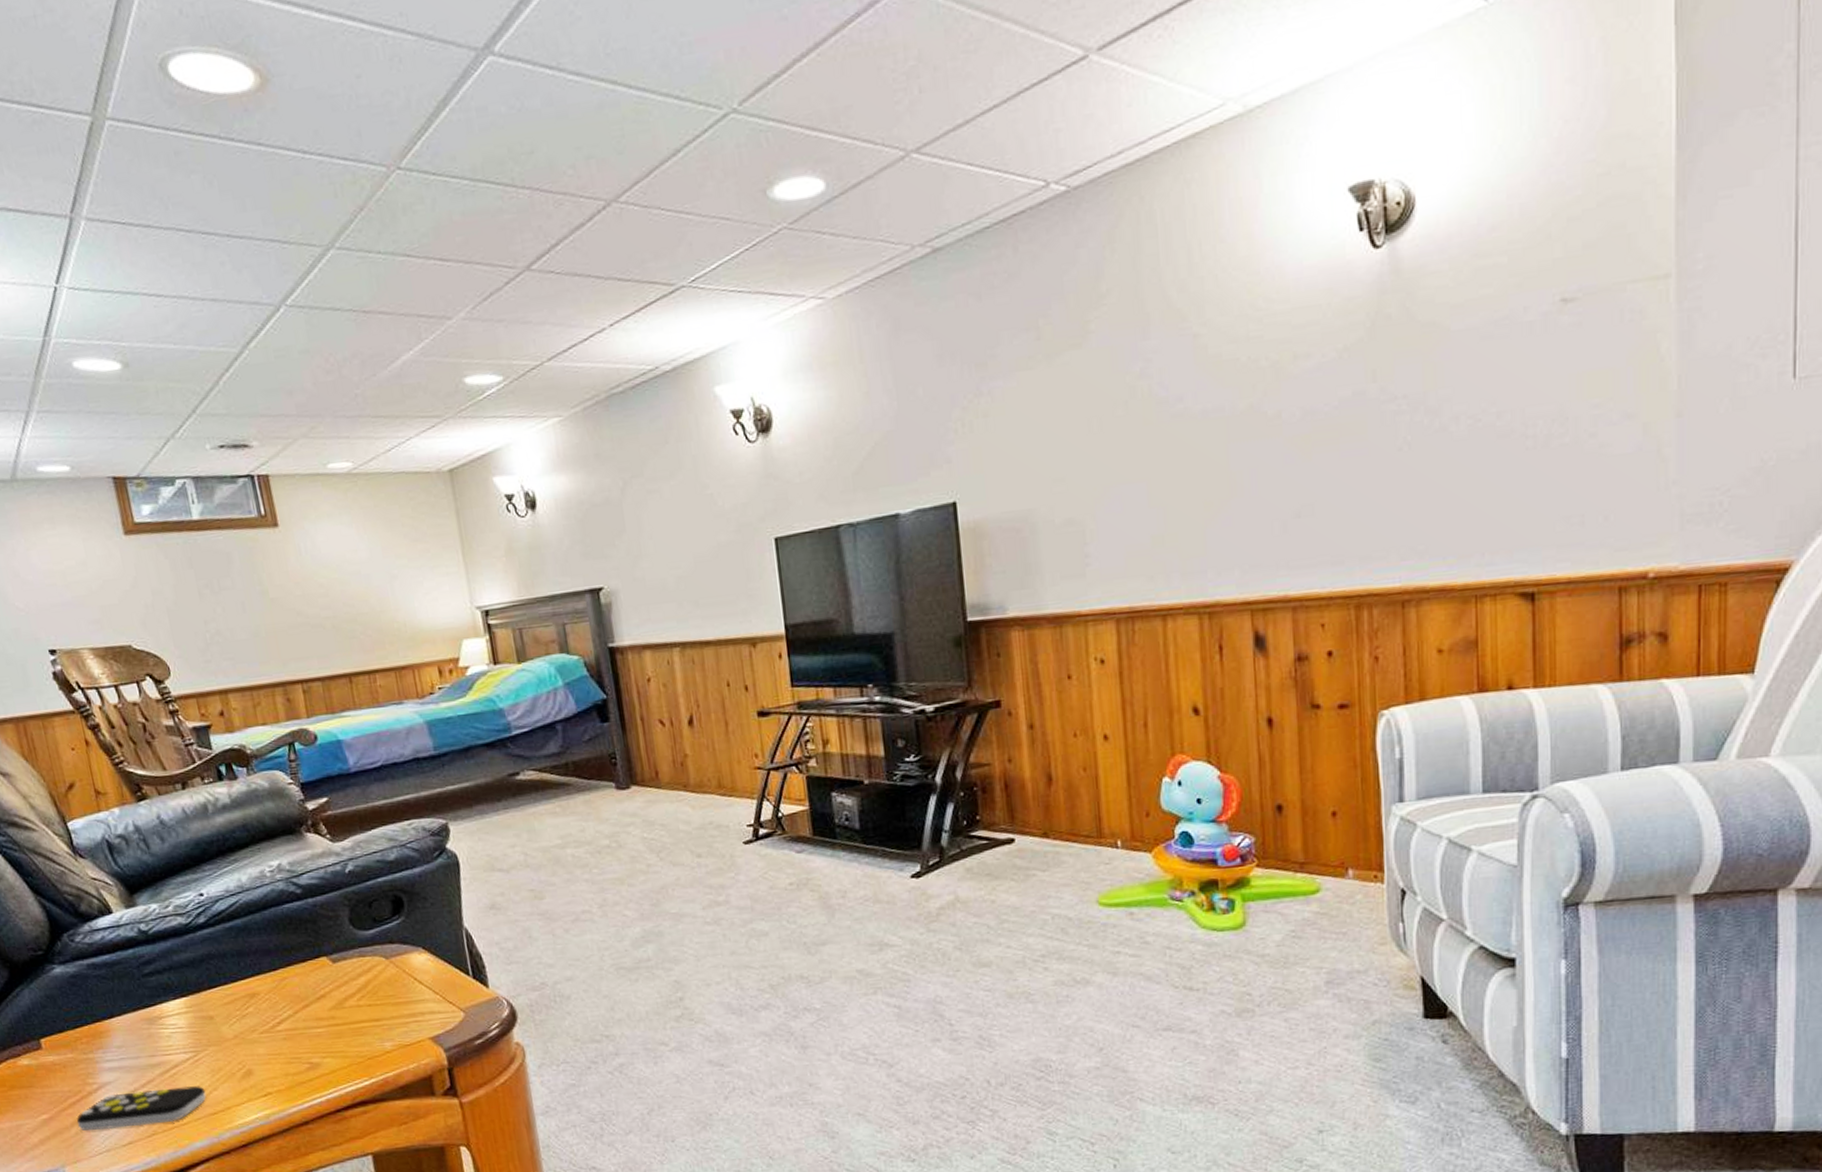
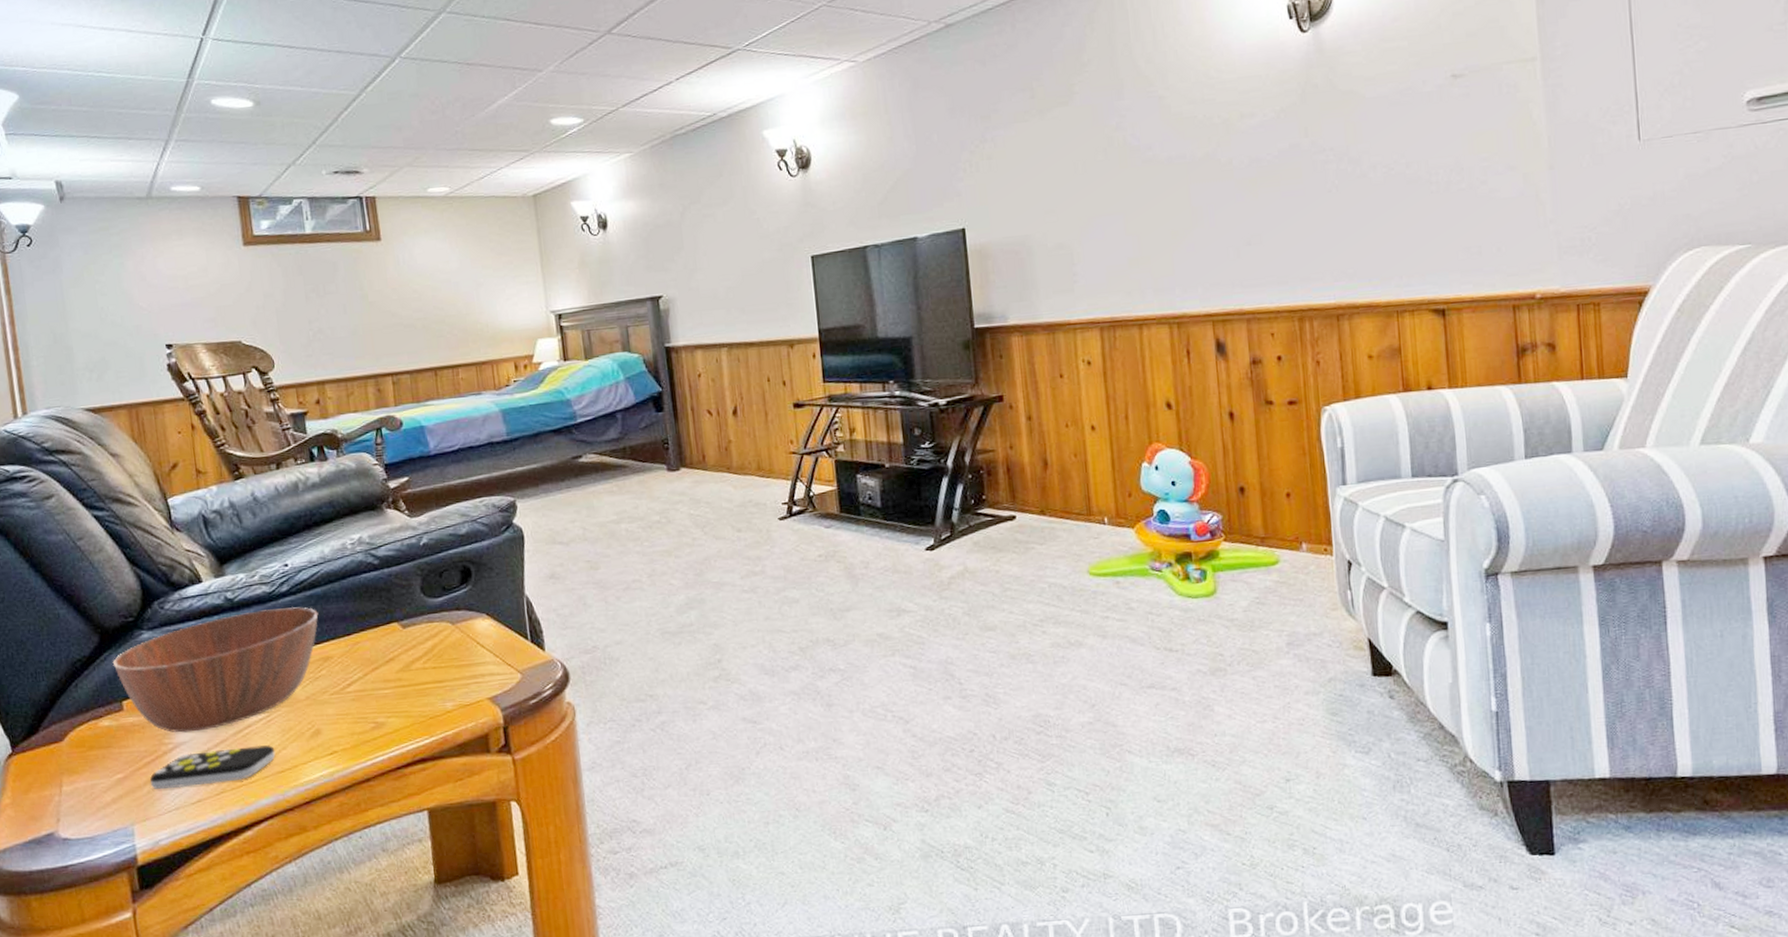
bowl: none [25,939,241,1073] -> present [112,607,319,733]

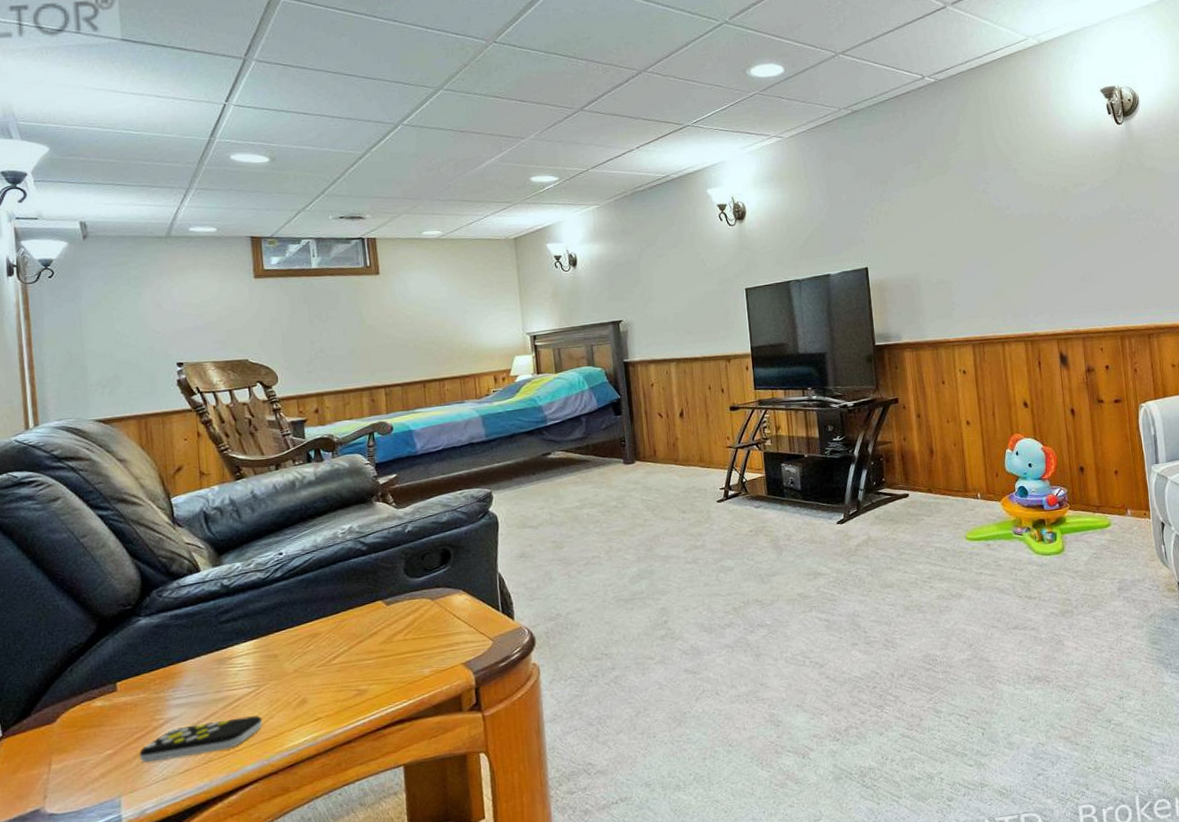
bowl: present [112,607,319,733] -> none [108,590,309,709]

